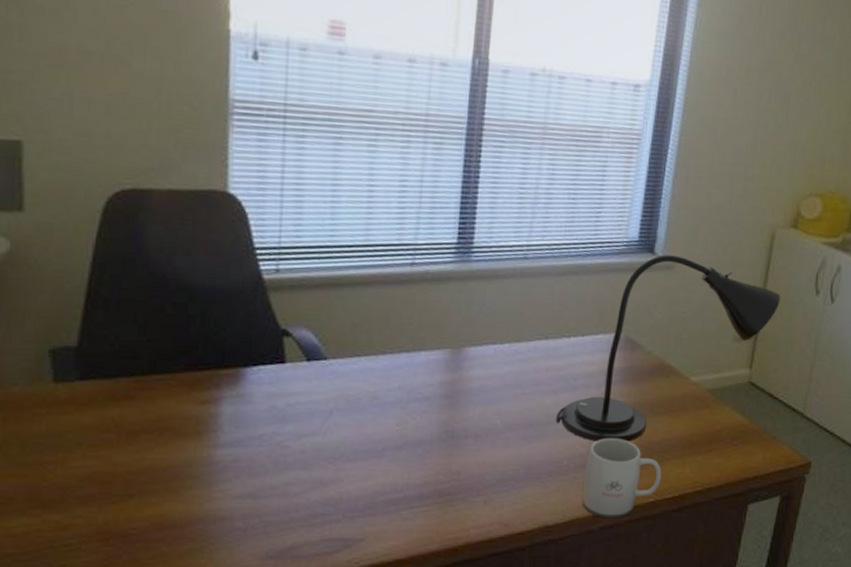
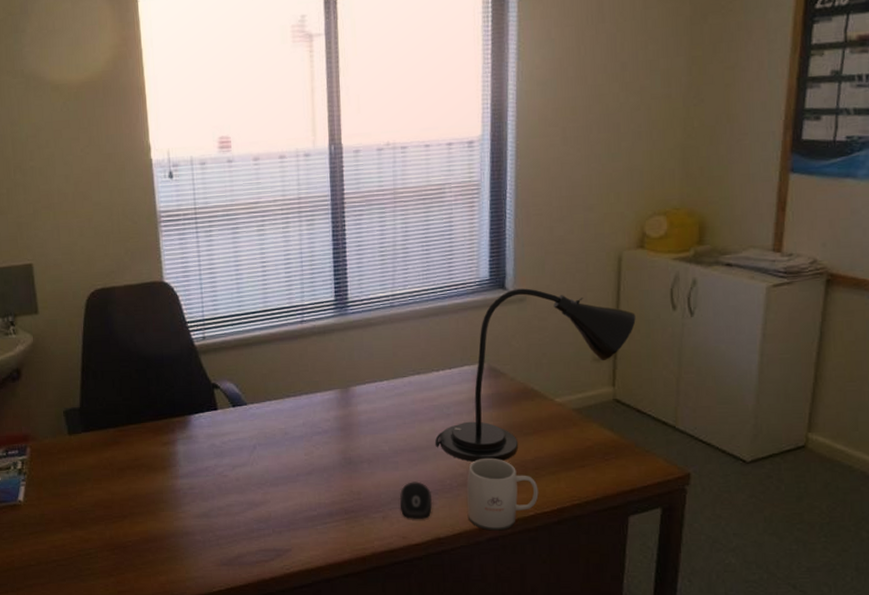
computer mouse: none [505,461,545,504] -> present [399,481,433,519]

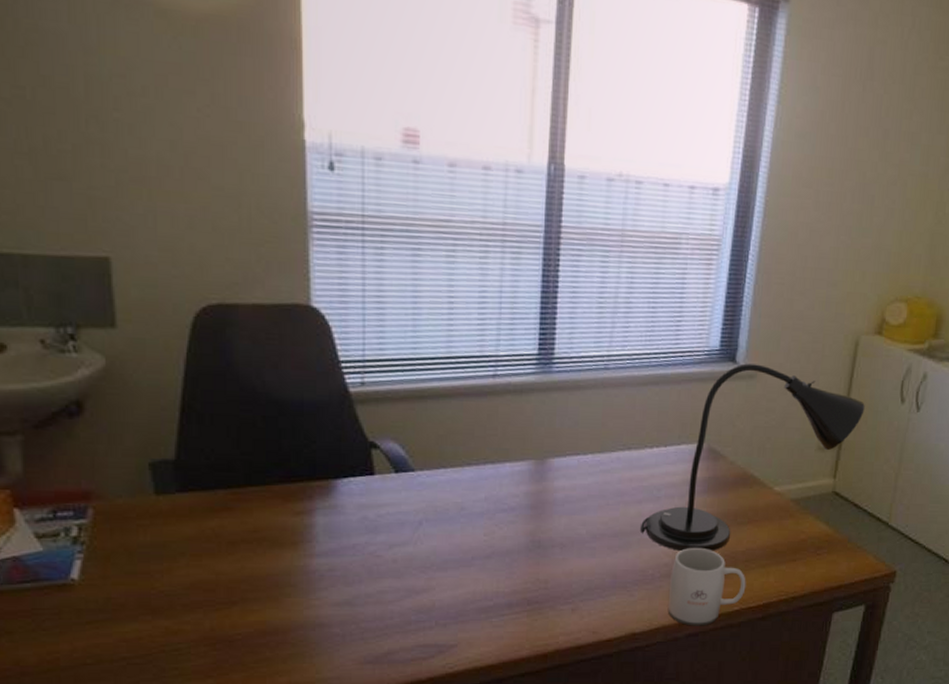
computer mouse: present [399,481,433,519] -> none [592,570,631,612]

